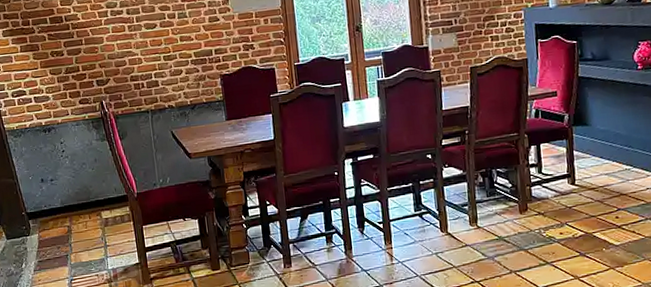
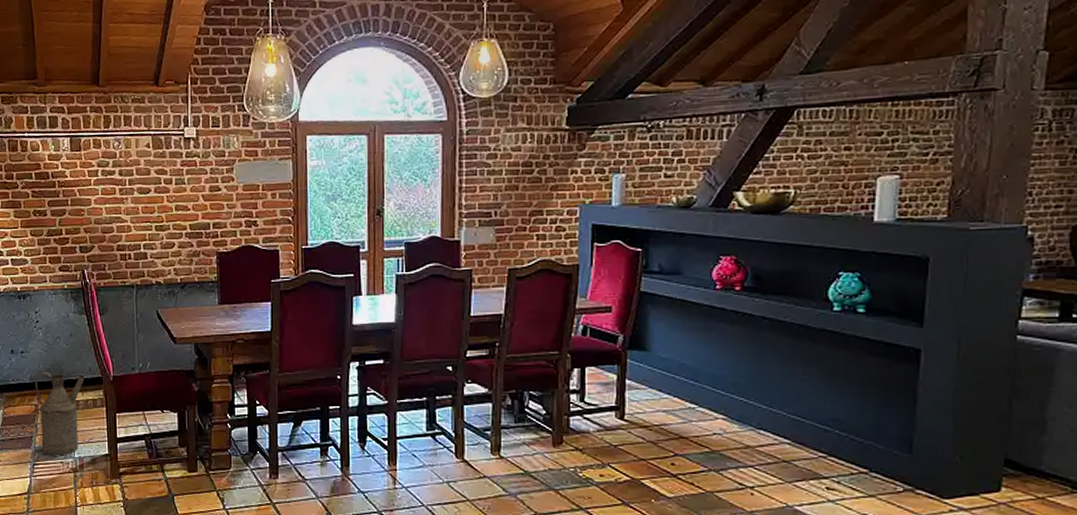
watering can: none [65,195,111,270] -> present [34,371,85,455]

